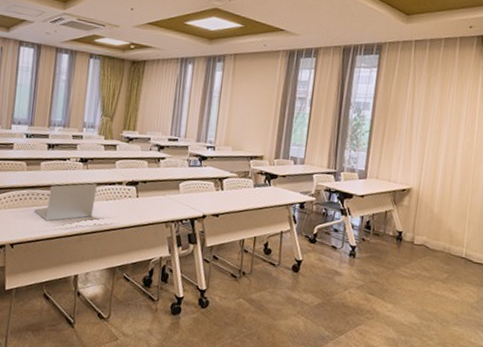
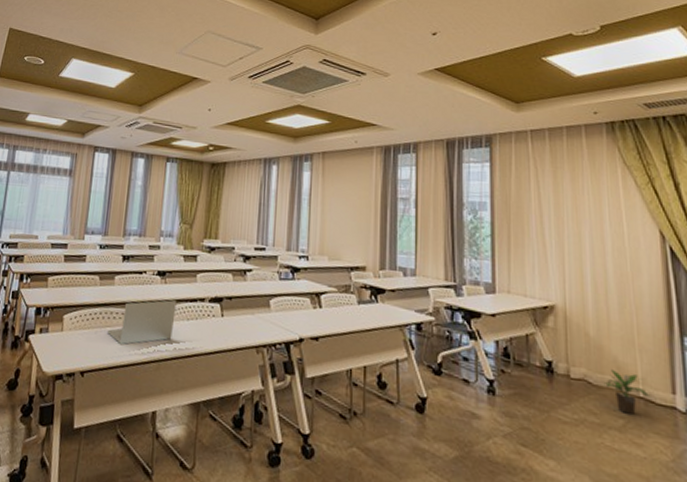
potted plant: none [437,238,469,270] -> present [603,370,649,415]

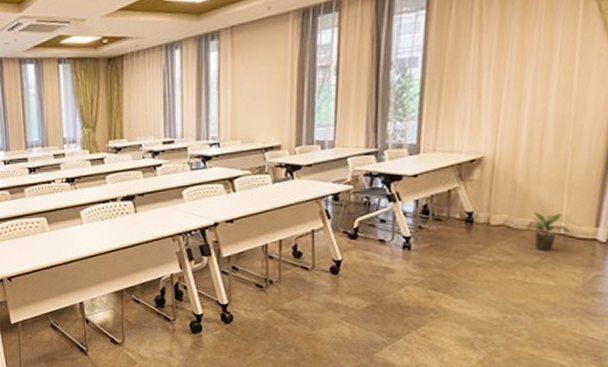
laptop: present [107,300,177,345] -> none [25,204,90,250]

